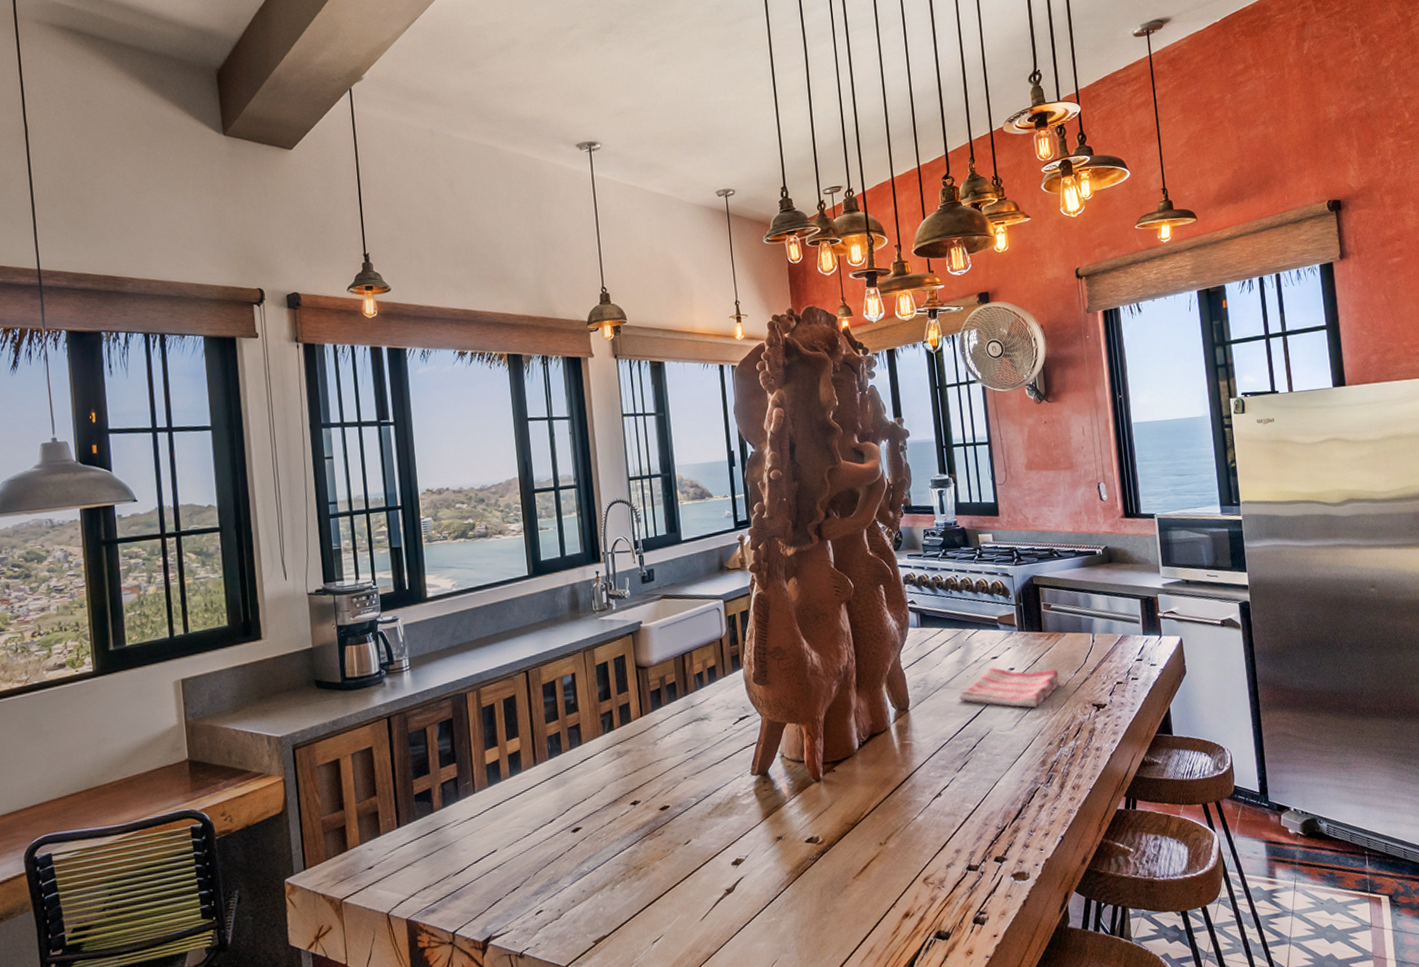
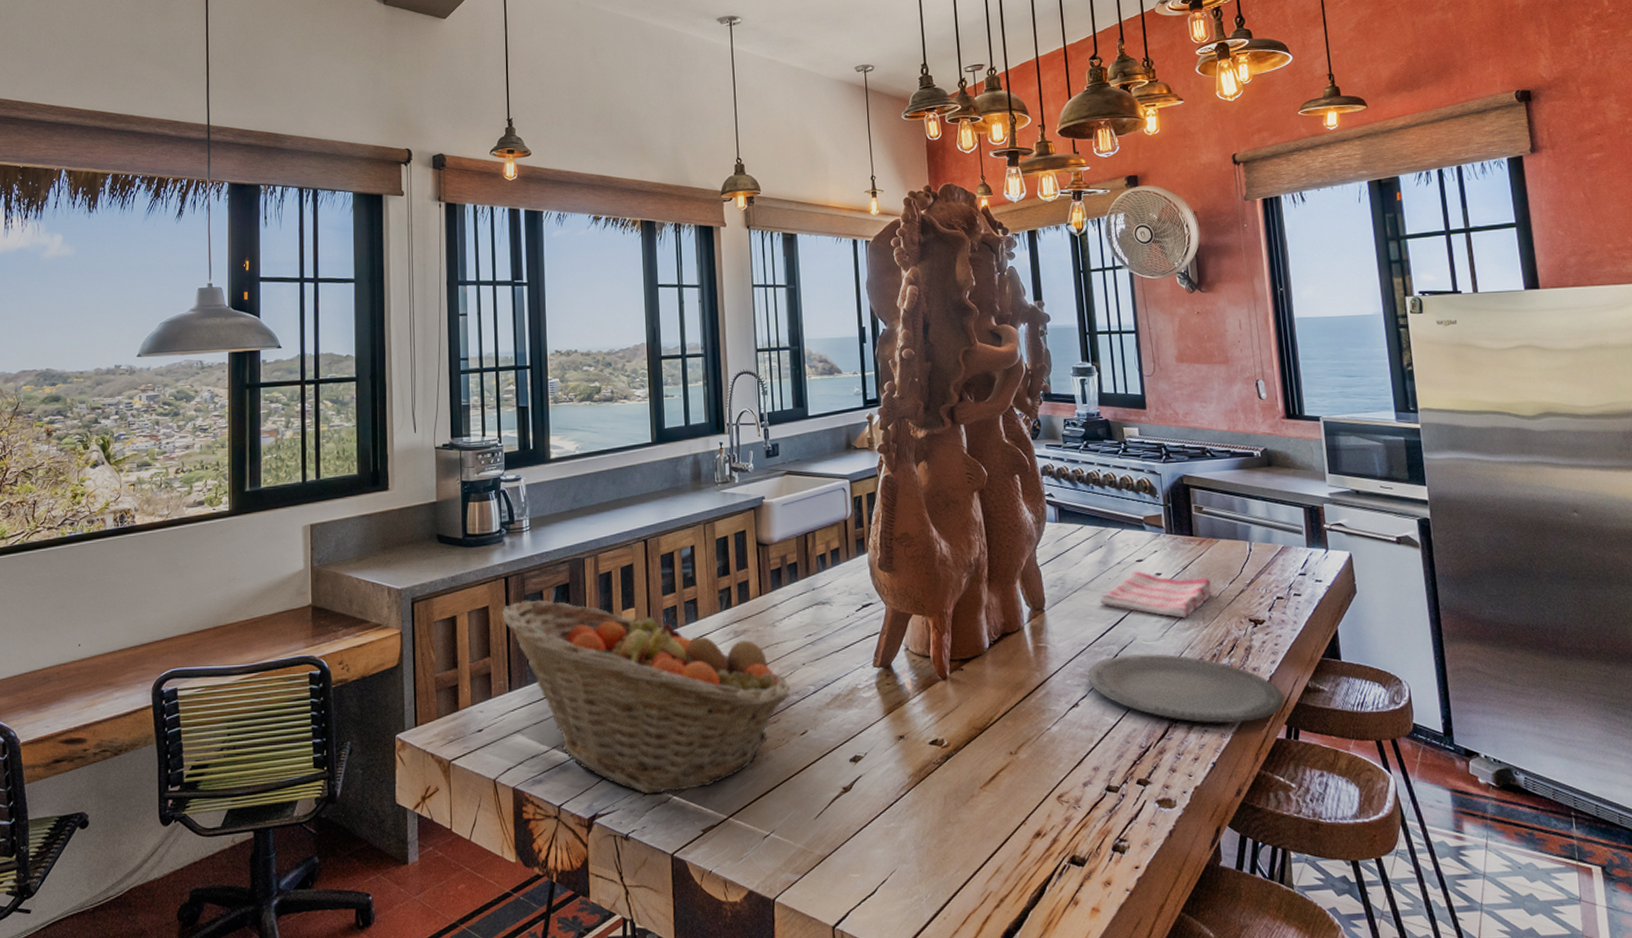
fruit basket: none [385,736,673,914] -> present [501,599,790,795]
plate: none [949,741,1124,802] -> present [1087,653,1285,724]

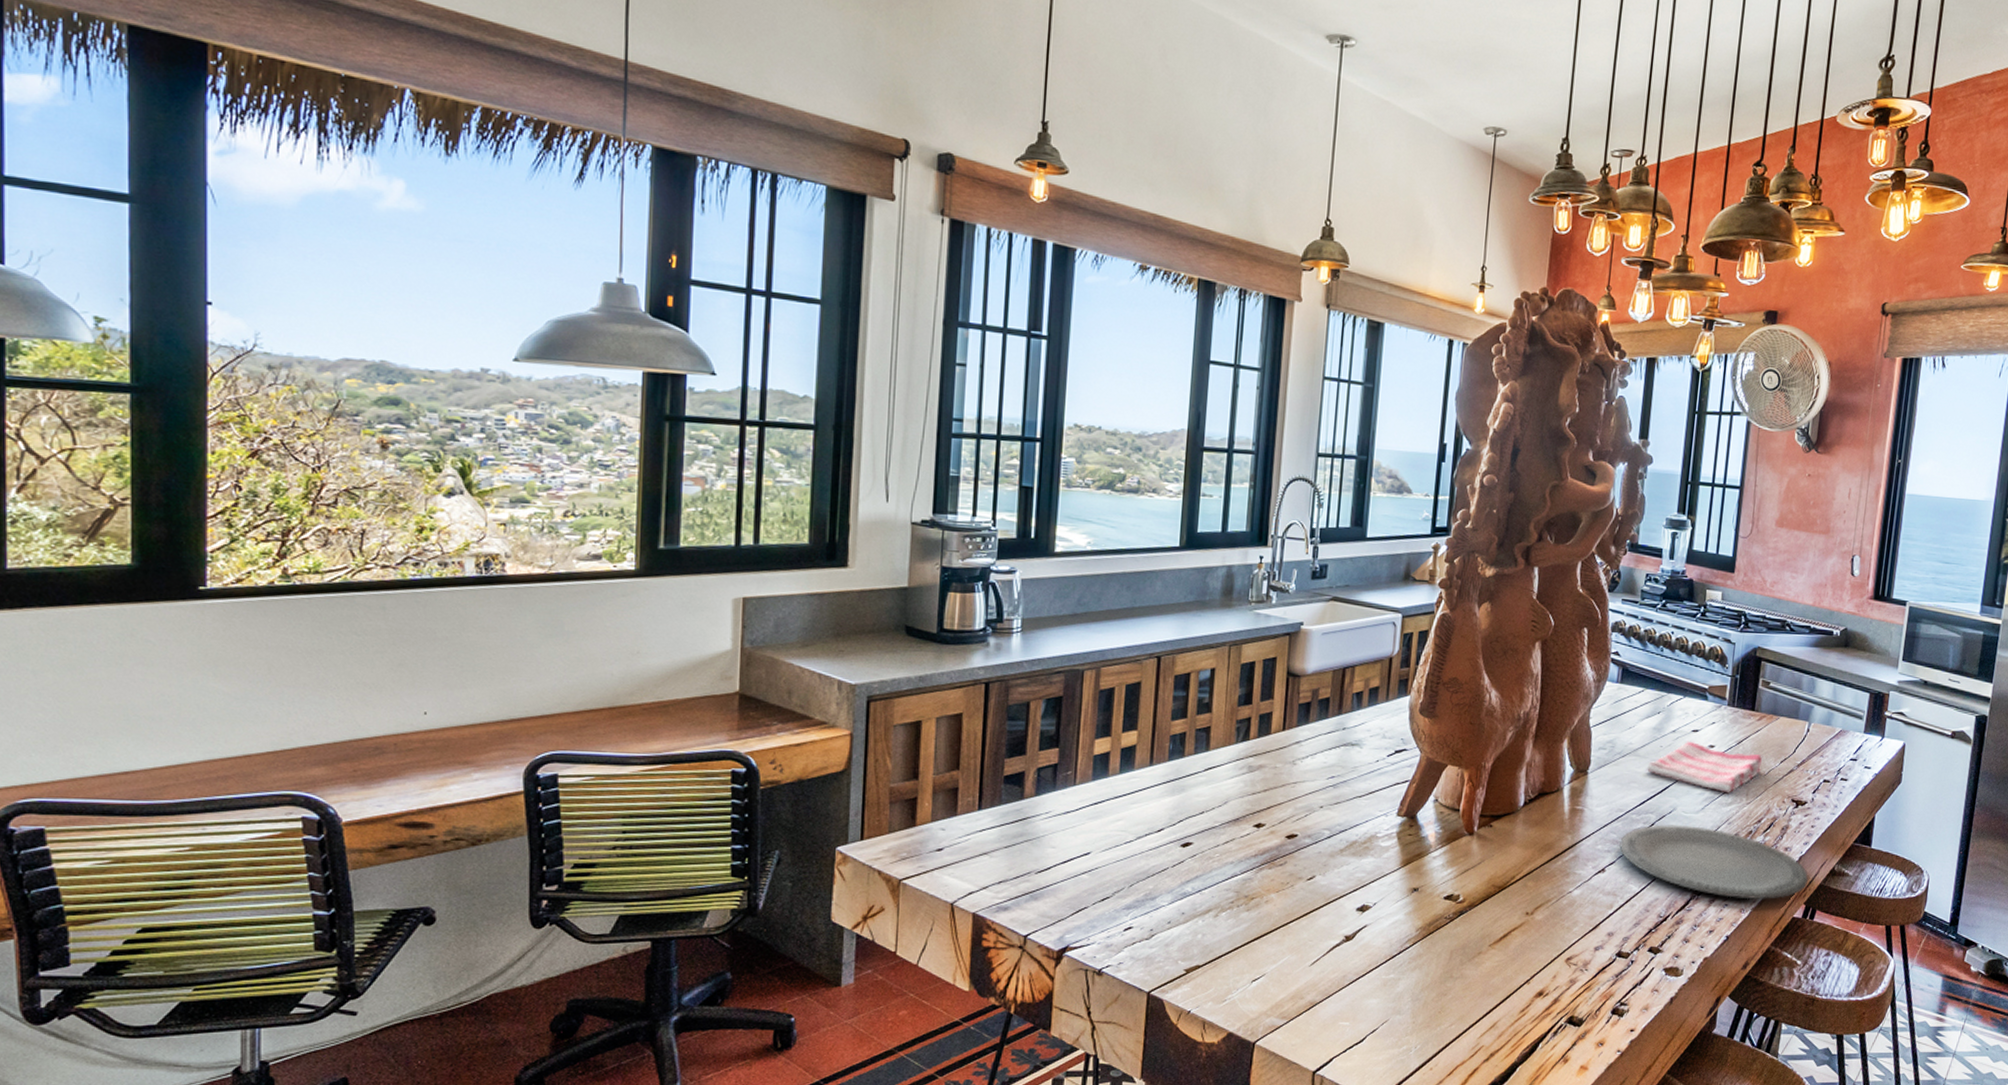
fruit basket: present [501,599,790,795] -> none [977,710,1303,931]

